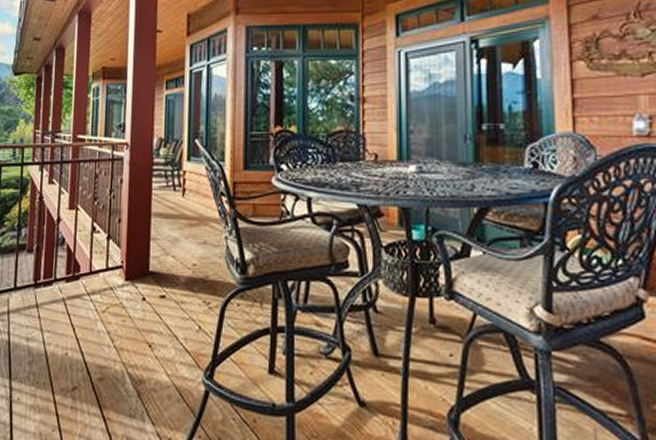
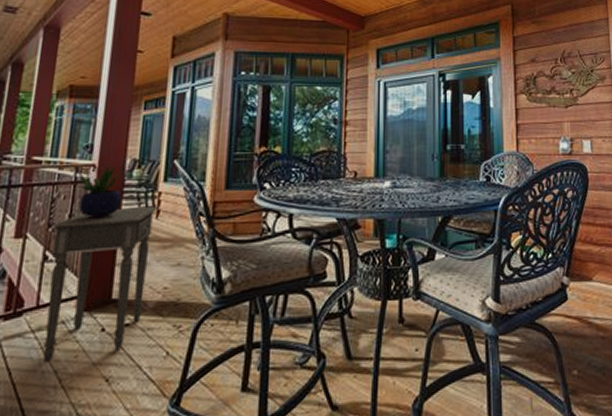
side table: none [97,184,184,323] -> present [42,206,159,362]
potted plant: none [113,141,154,194] -> present [77,162,127,218]

